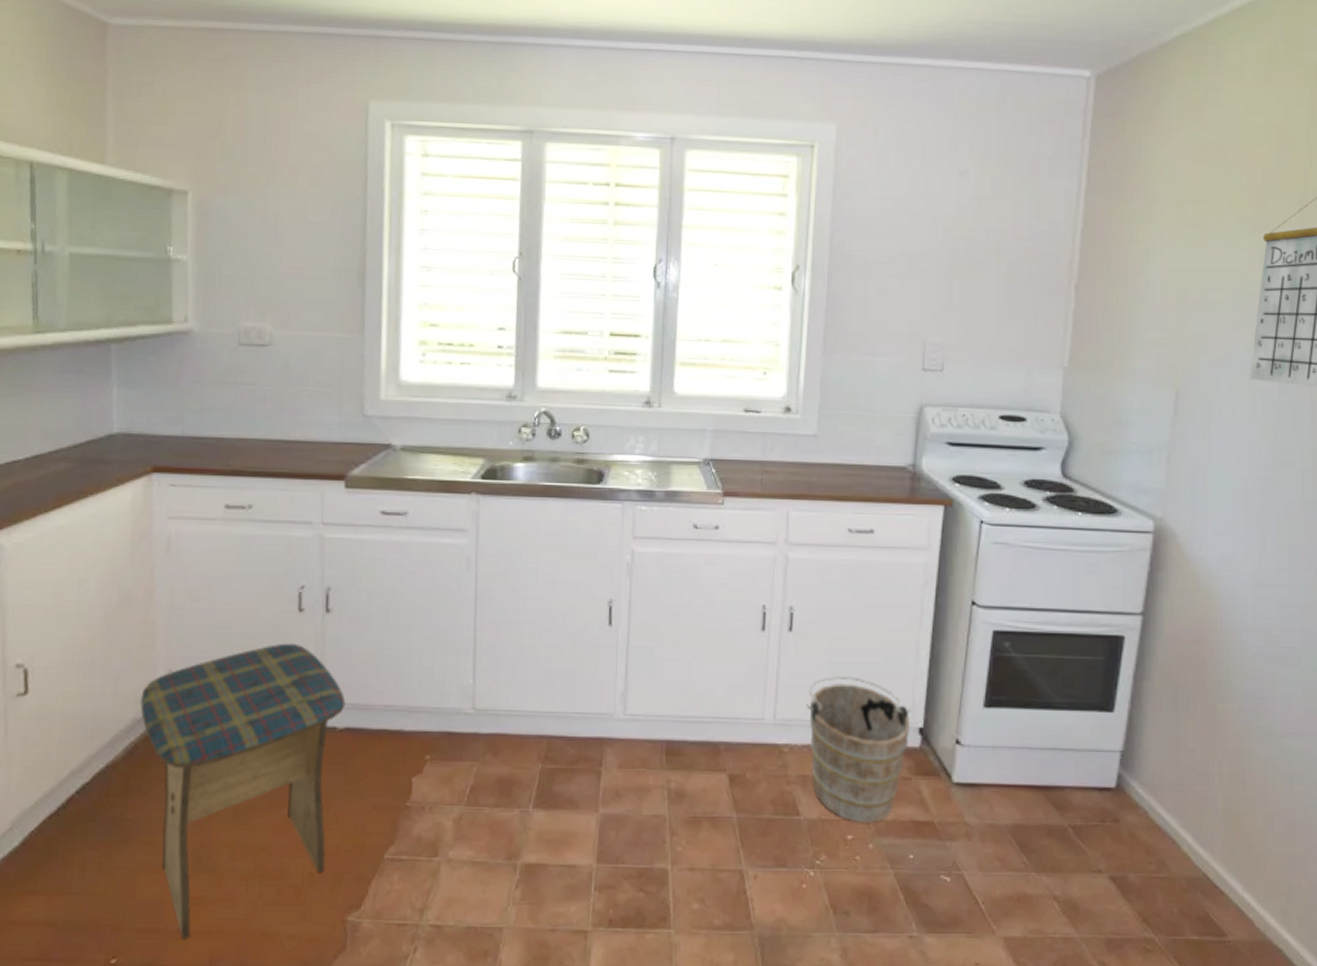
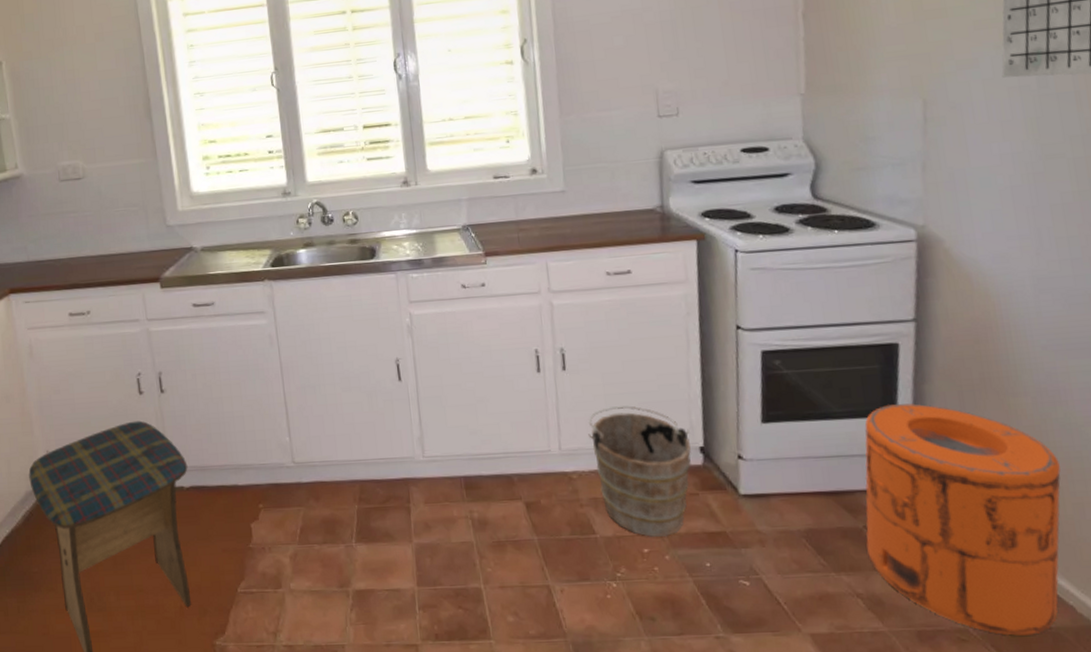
trash can: none [1069,699,1256,948] -> present [865,403,1061,636]

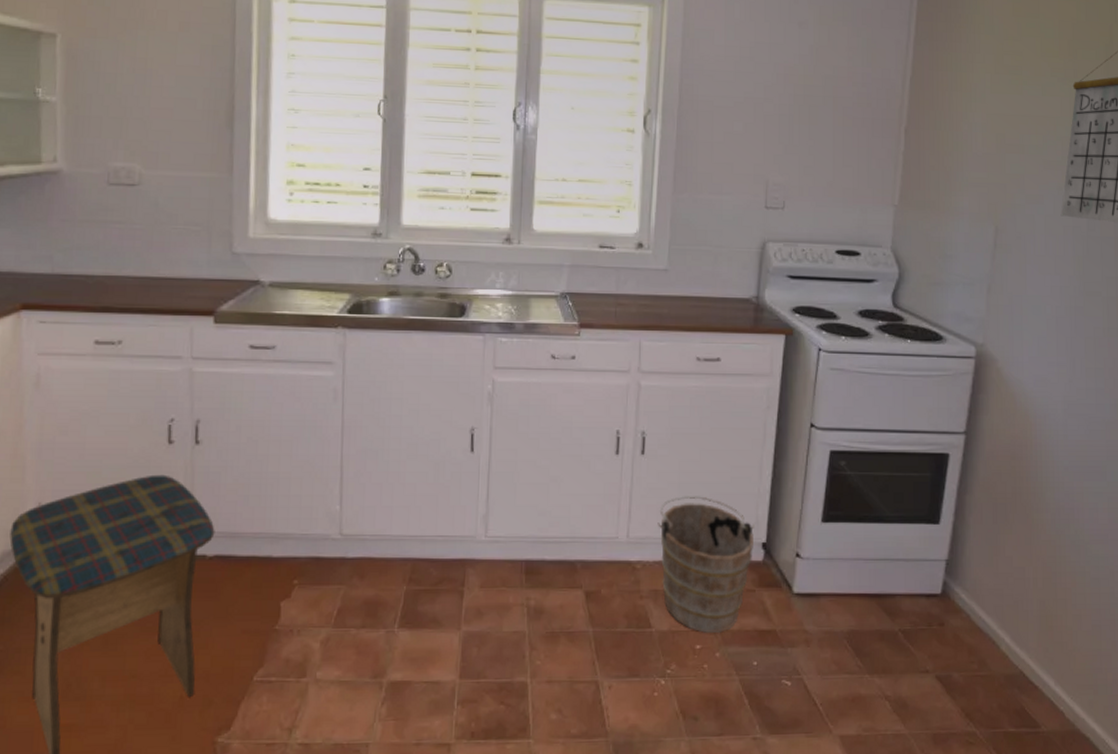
trash can: present [865,403,1061,636] -> none [900,512,1067,739]

